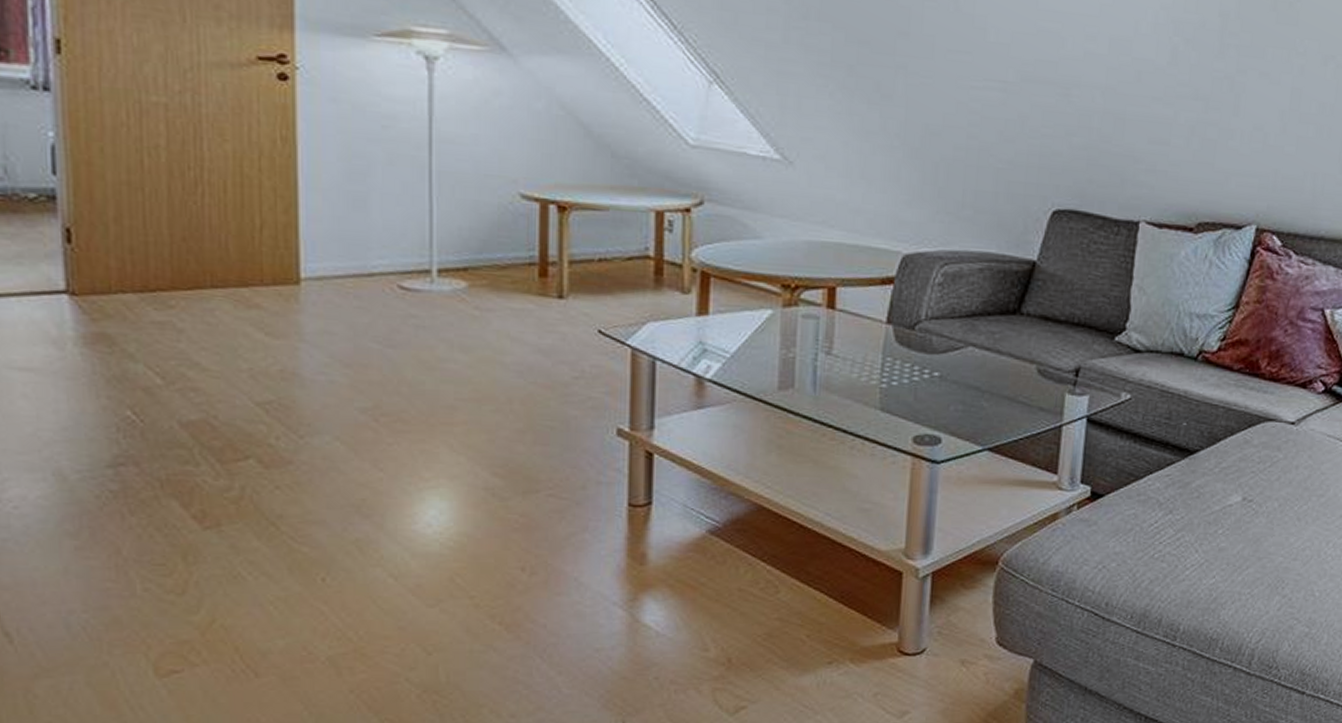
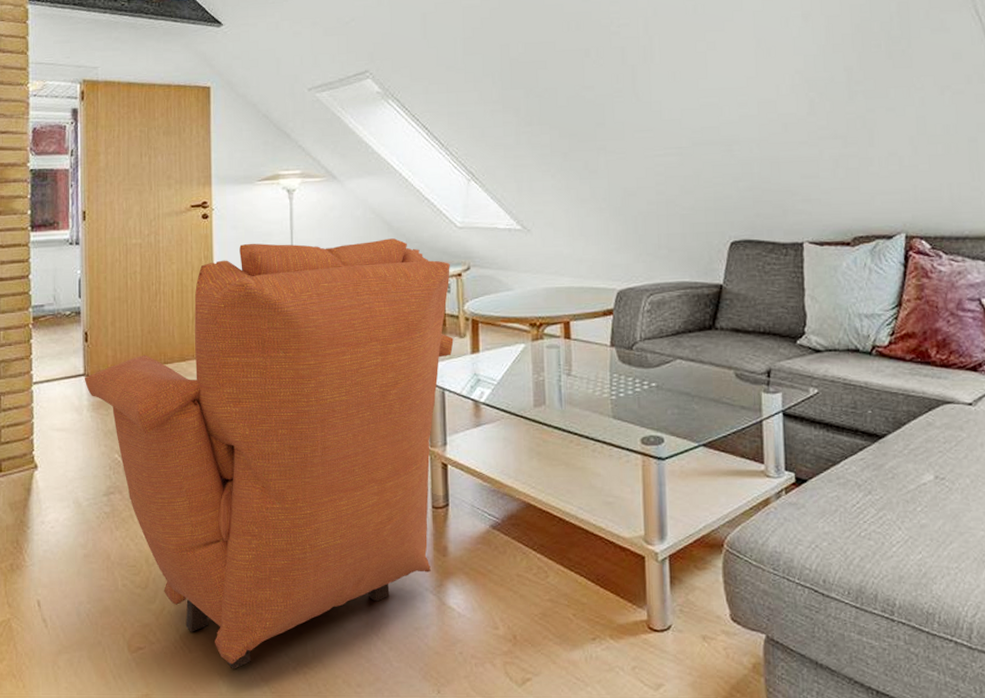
armchair: none [66,126,675,698] -> present [84,238,454,669]

